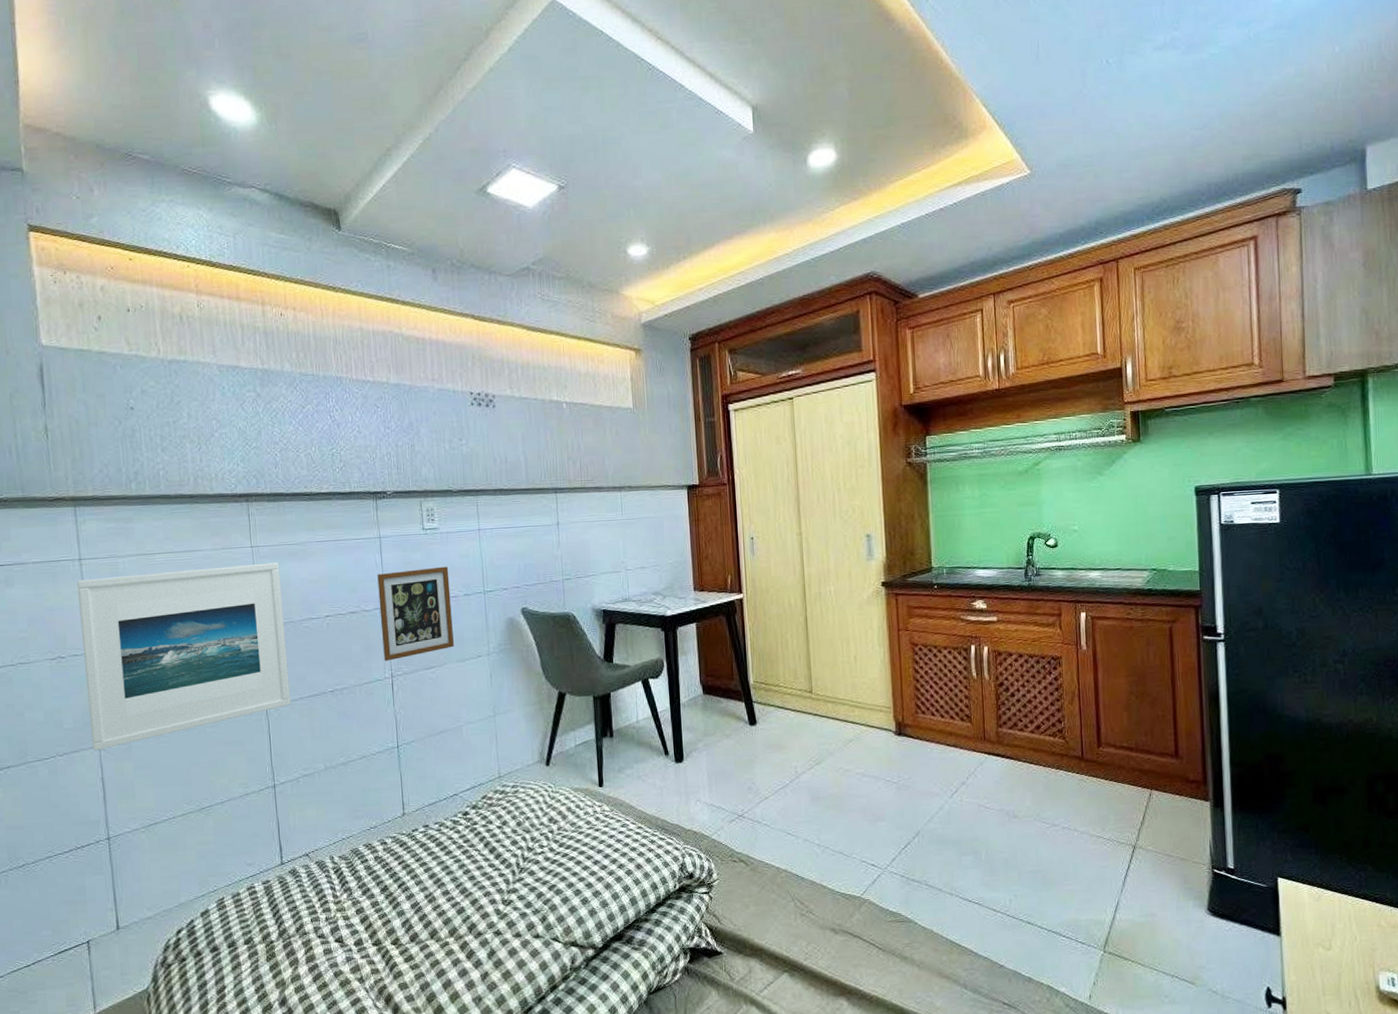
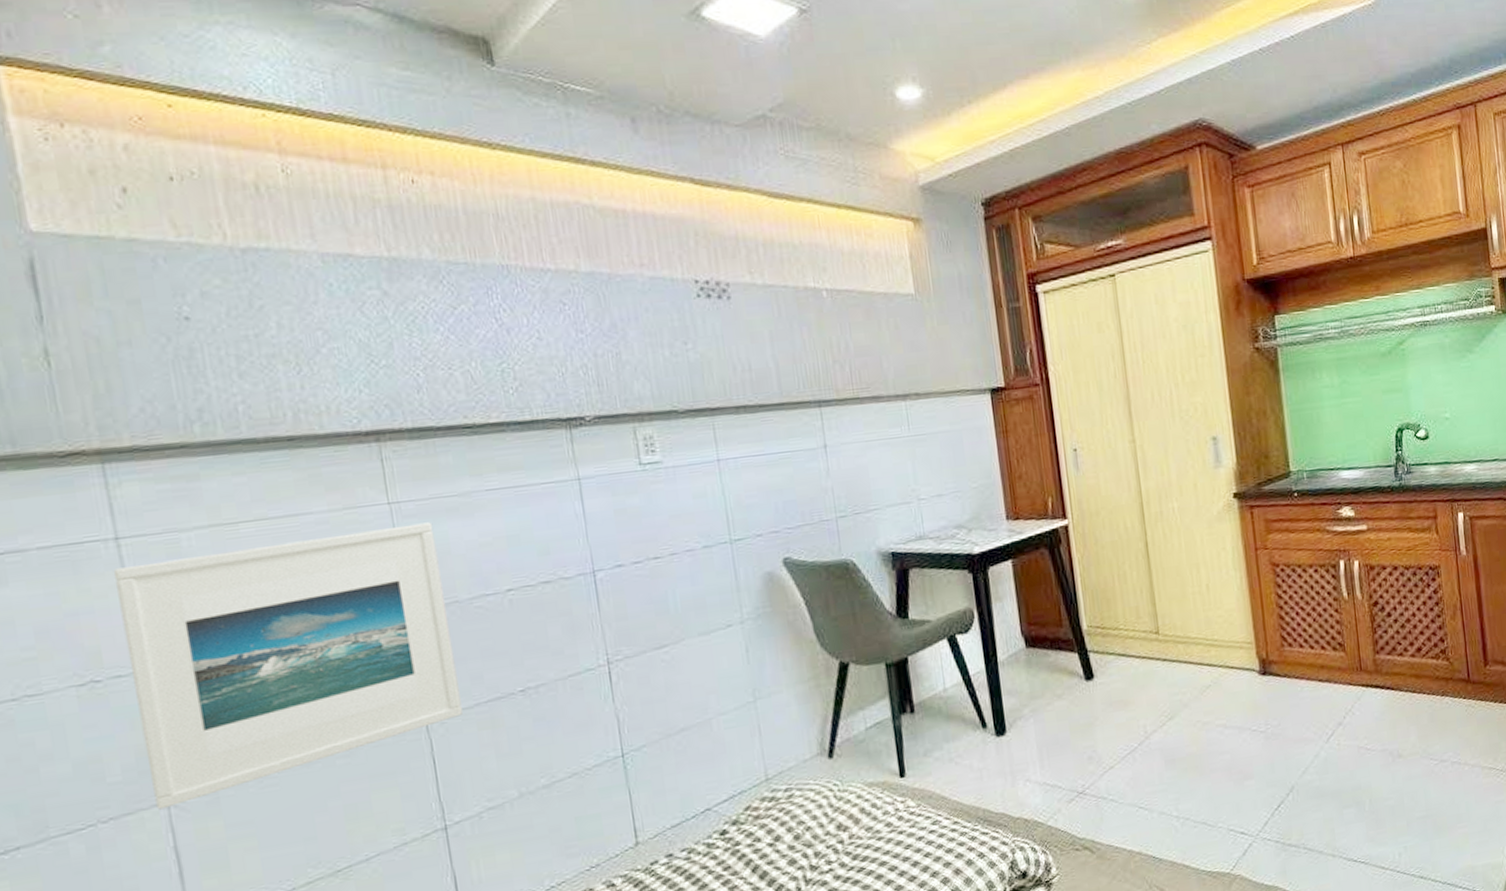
picture frame: present [377,566,454,661] -> none [578,511,694,644]

